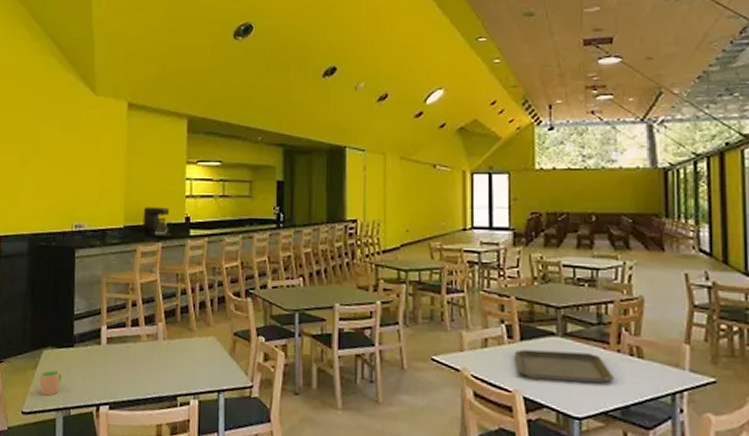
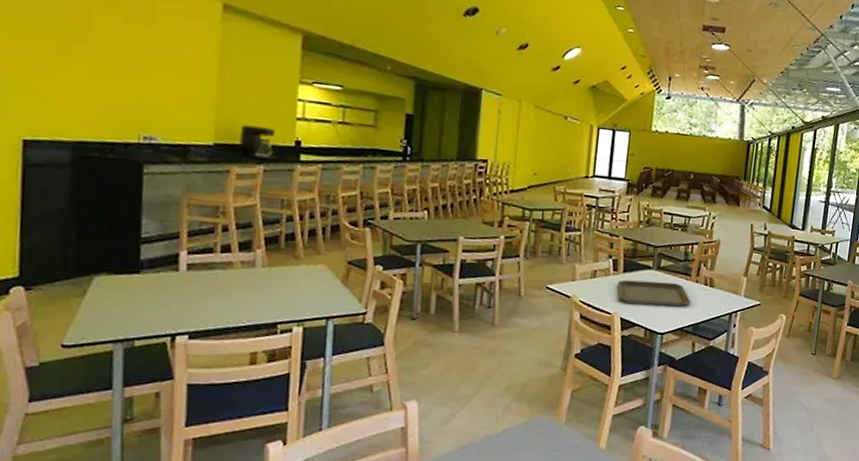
cup: present [39,370,63,396] -> none [89,298,124,327]

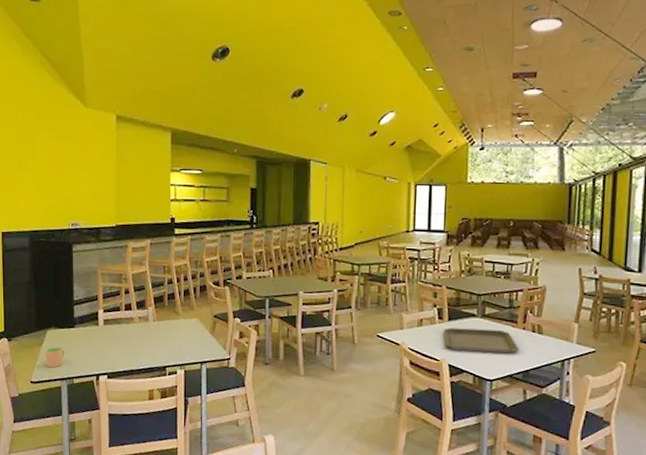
cup: none [89,298,124,327] -> present [45,346,66,368]
coffee maker: present [238,125,279,161] -> none [132,208,159,236]

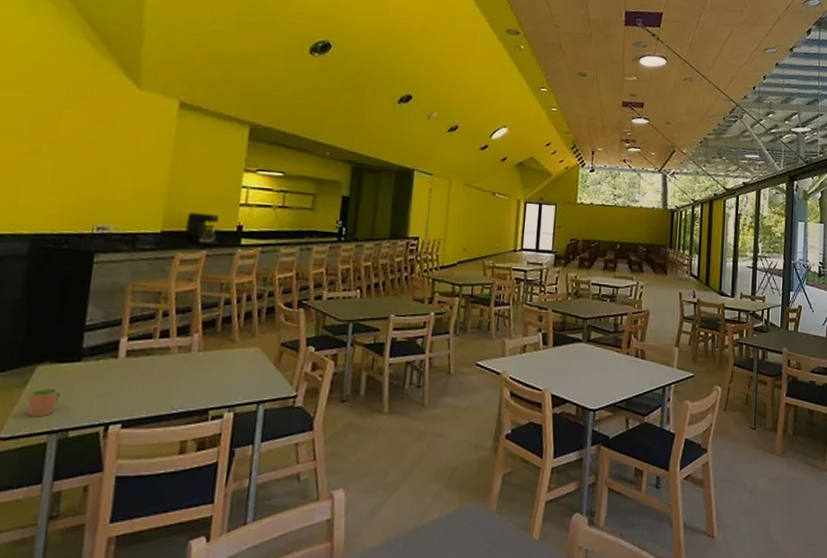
coffee maker: none [132,208,159,236] -> present [183,212,222,246]
tray: present [443,327,519,354] -> none [547,354,623,381]

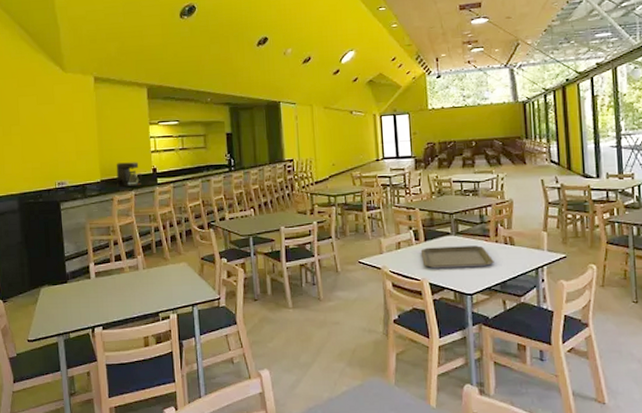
cup: present [28,388,62,417] -> none [40,303,61,325]
tray: none [547,354,623,381] -> present [420,245,494,269]

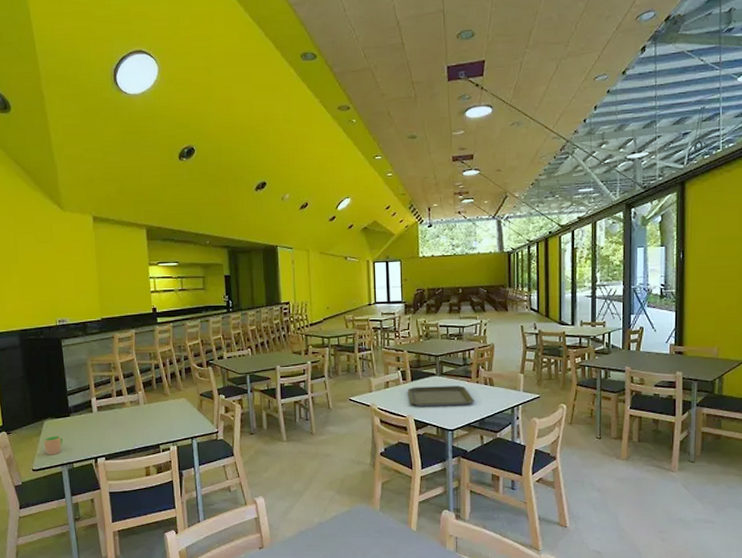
cup: none [40,303,61,325] -> present [44,435,64,455]
coffee maker: present [116,162,142,188] -> none [116,301,142,326]

